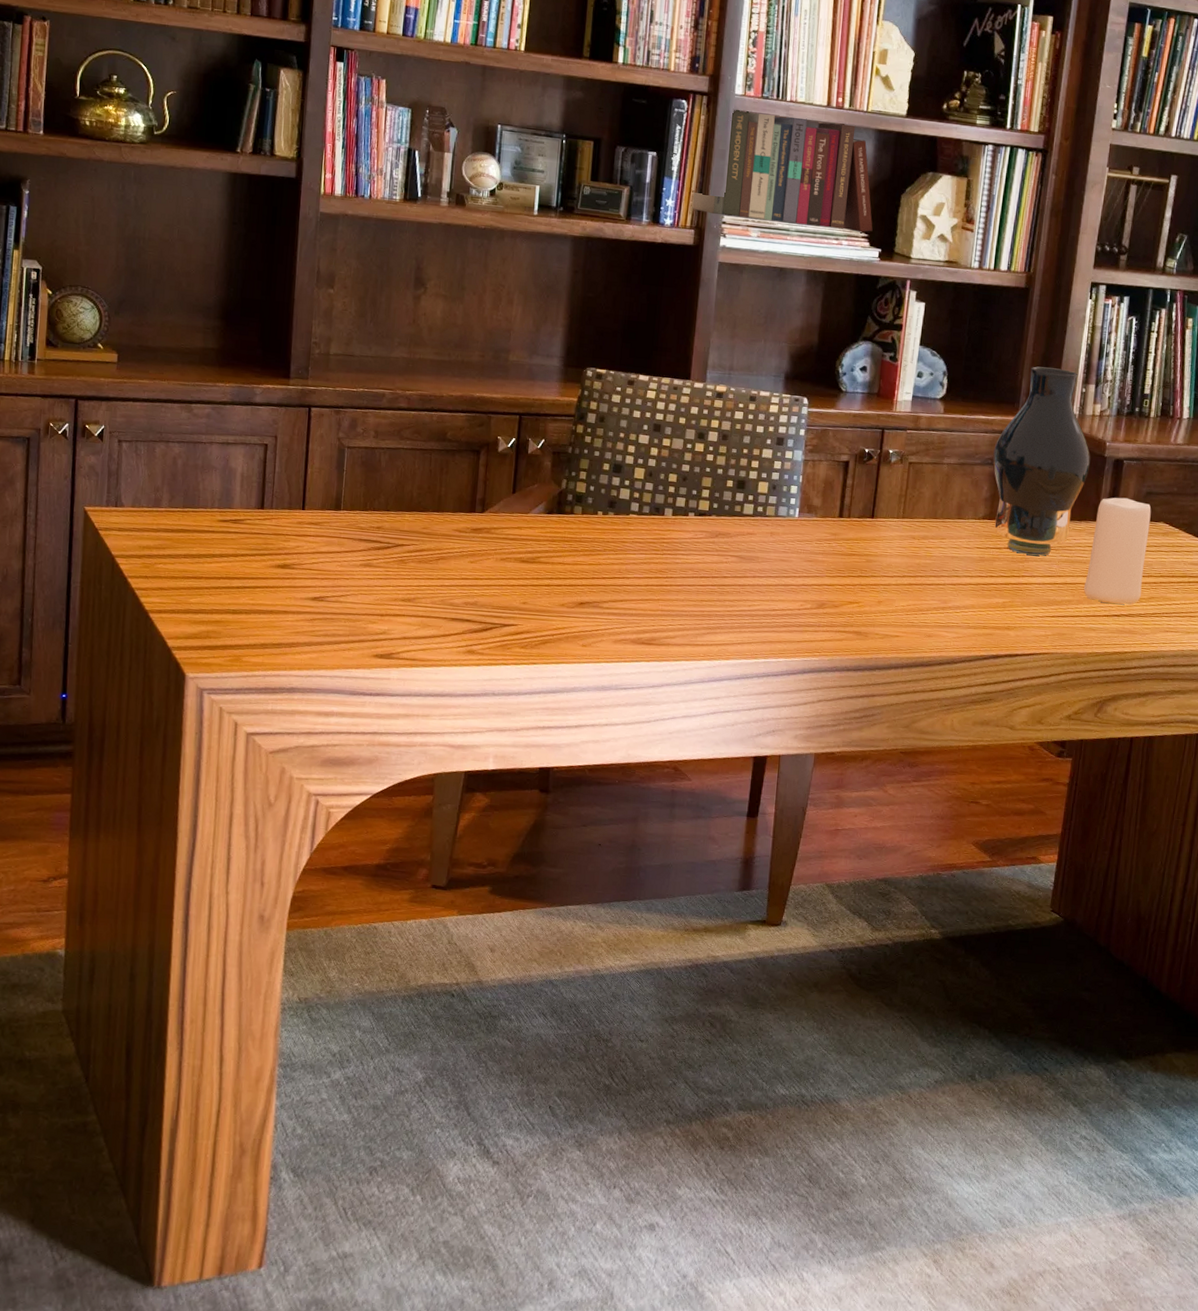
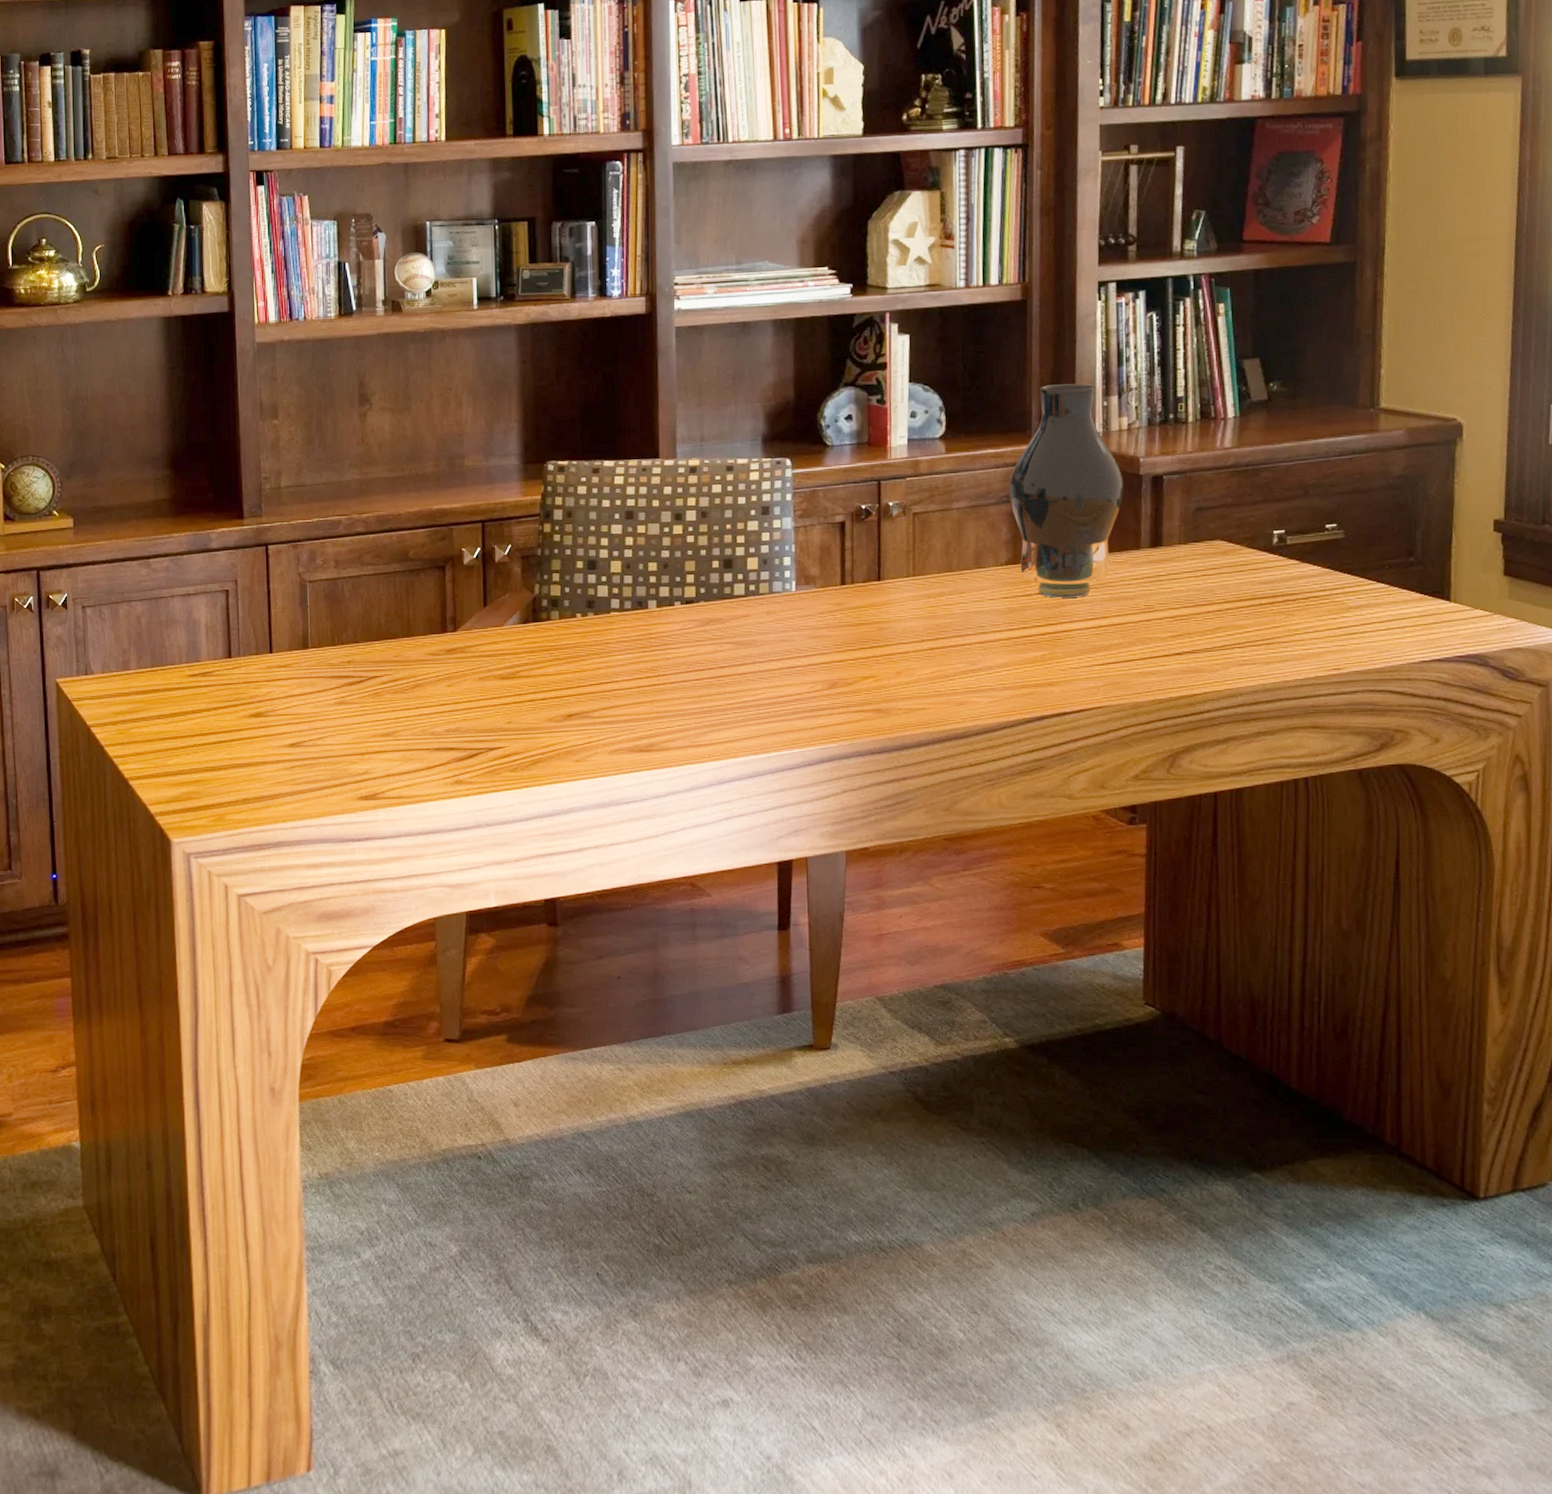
books: present [692,110,873,233] -> none [639,154,840,277]
candle: present [1083,497,1152,605] -> none [1134,518,1205,642]

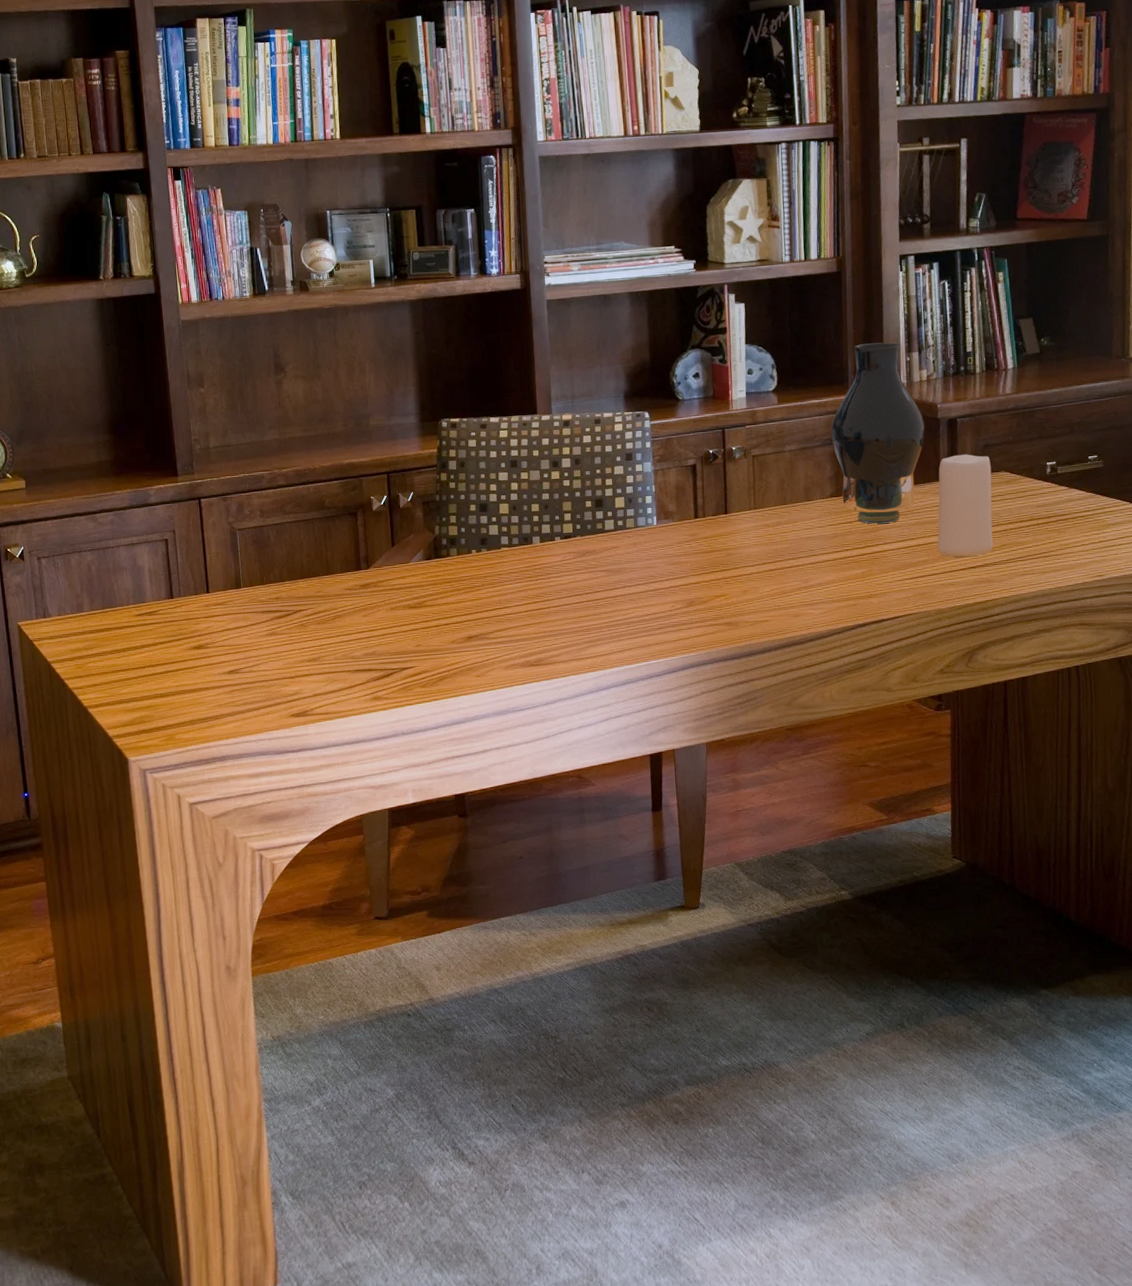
candle: none [1134,518,1205,642] -> present [936,454,993,558]

